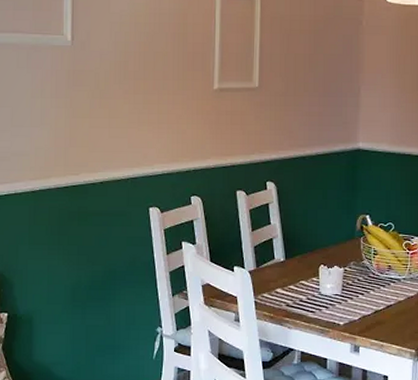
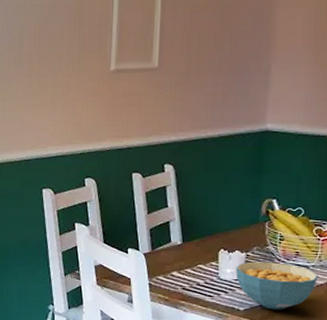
cereal bowl: none [335,276,409,323] -> present [236,261,318,310]

